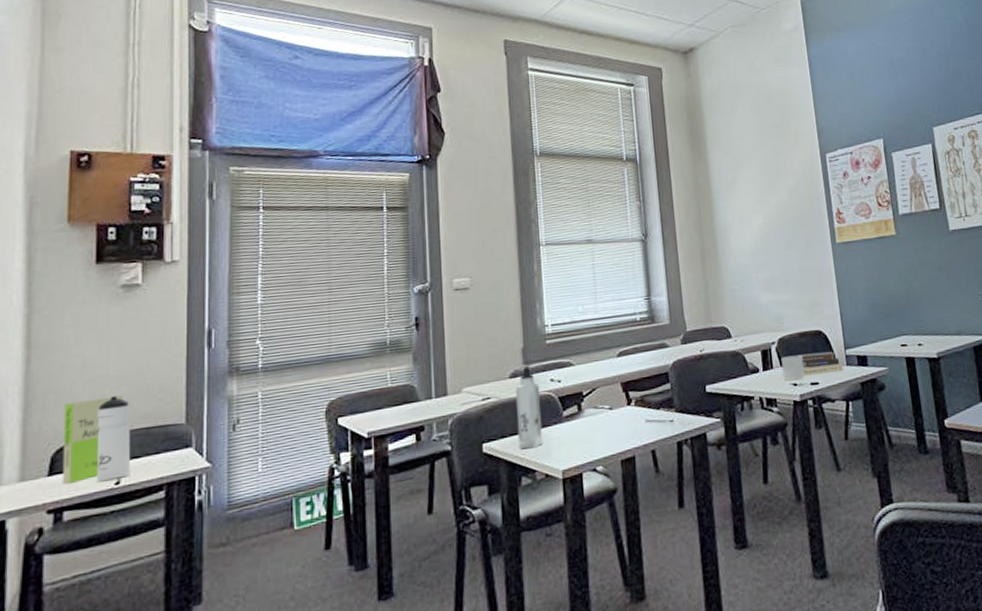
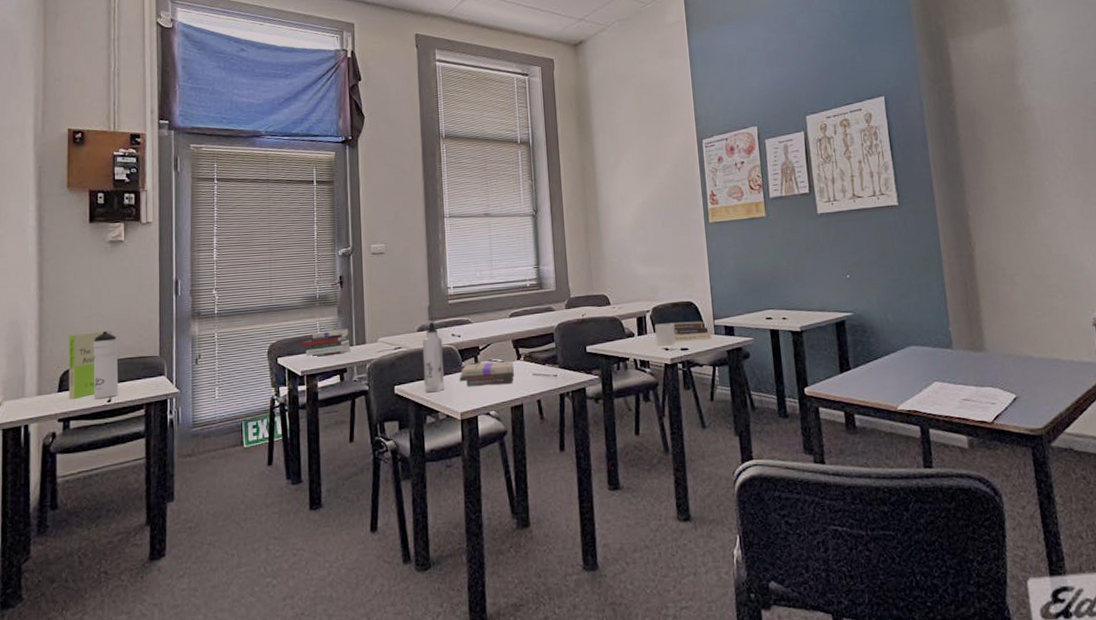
books: none [366,379,430,415] -> present [300,329,352,357]
books: none [559,406,625,439] -> present [459,360,515,386]

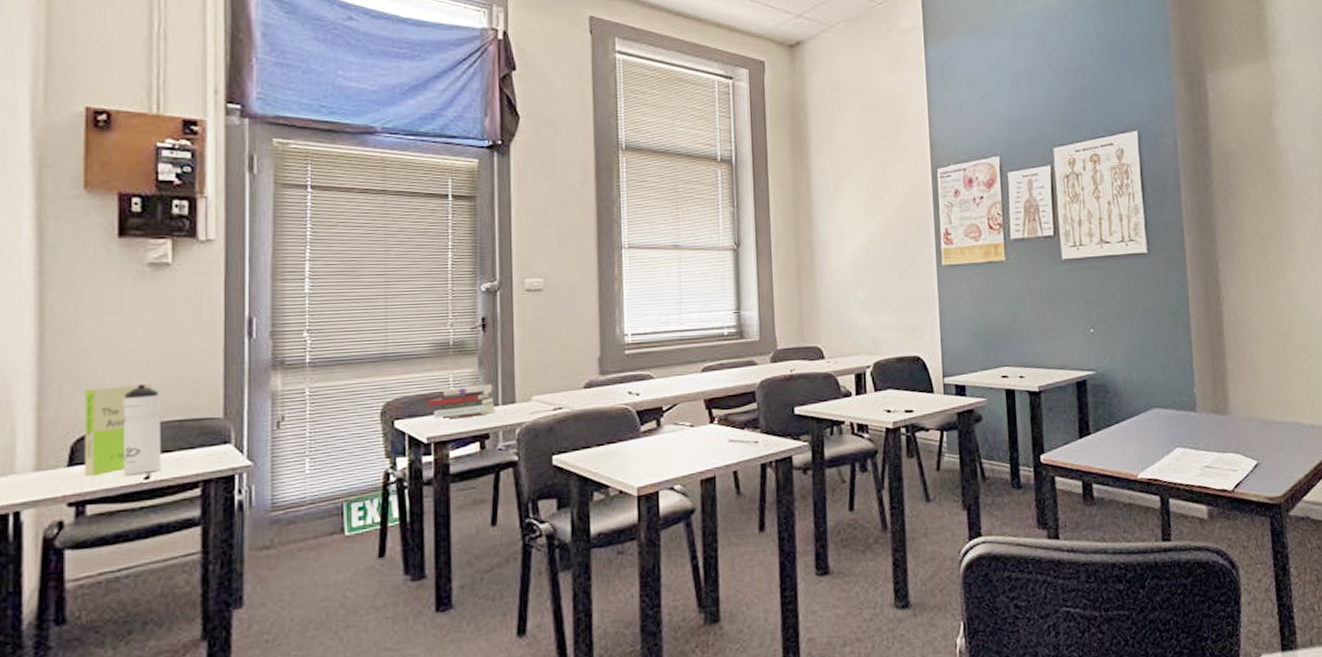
water bottle: present [422,321,445,393] -> none [589,376,618,464]
books: present [459,360,515,386] -> none [636,424,707,456]
mug: present [654,323,676,346] -> none [875,380,900,407]
books: present [669,320,712,342] -> none [893,378,940,403]

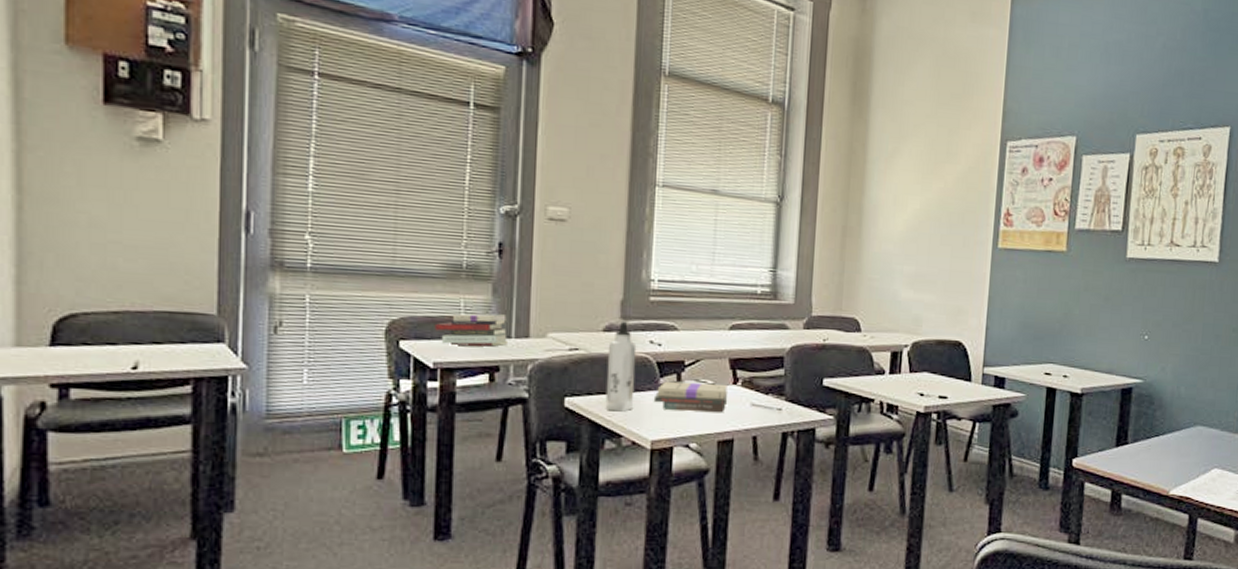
book: present [84,384,152,477] -> none [67,266,140,360]
water bottle: present [122,384,162,476] -> none [108,268,151,364]
water bottle: none [589,376,618,464] -> present [605,321,637,412]
books: none [636,424,707,456] -> present [653,381,728,412]

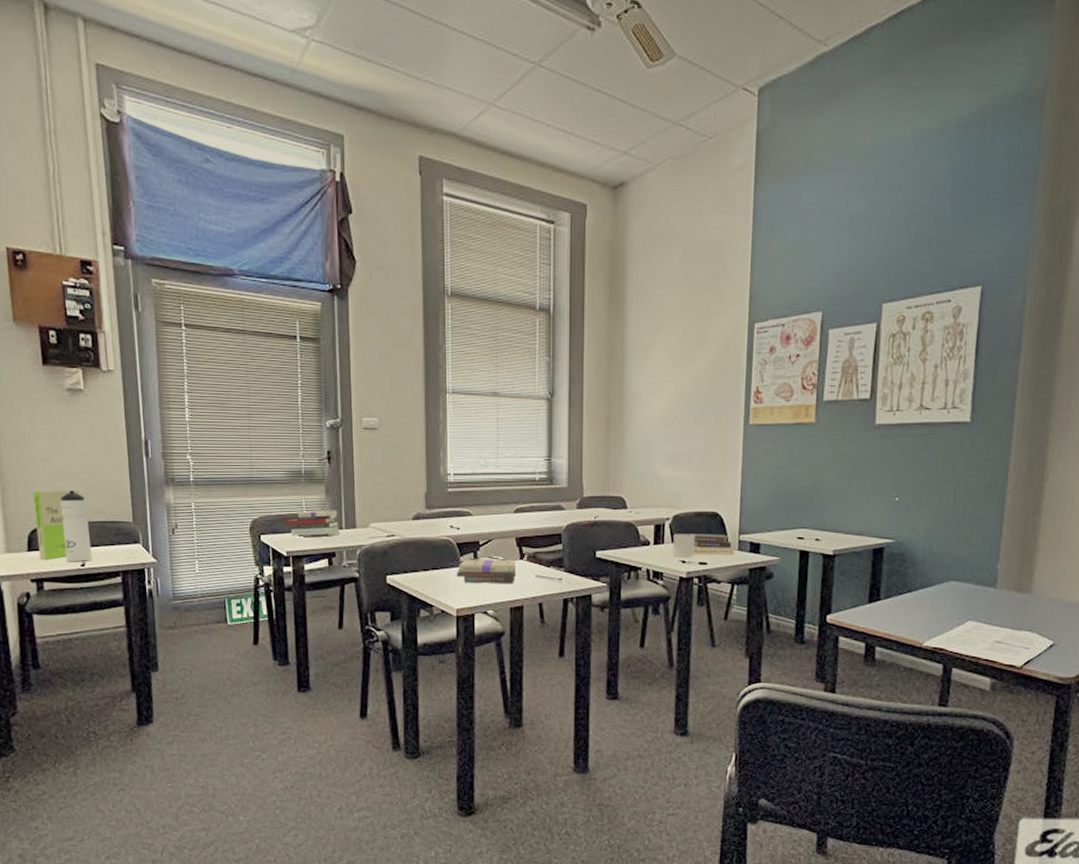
book: none [67,266,140,360] -> present [32,490,79,561]
water bottle: none [108,268,151,364] -> present [60,490,93,562]
water bottle: present [605,321,637,412] -> none [417,510,441,586]
mug: none [910,362,937,391] -> present [672,533,696,558]
books: none [930,363,978,390] -> present [690,534,734,556]

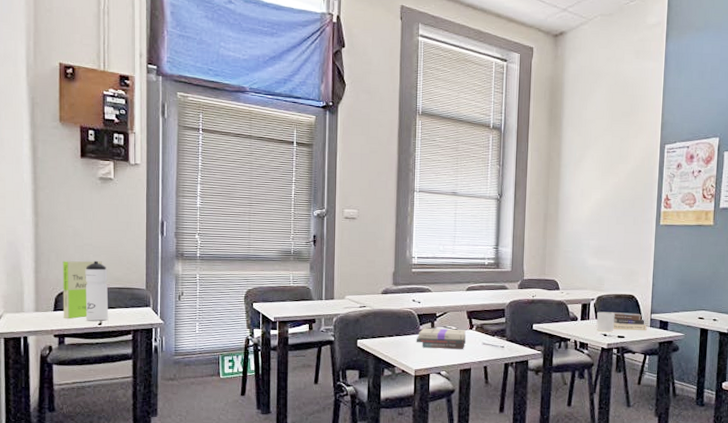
books: present [285,510,341,538] -> none [274,284,321,306]

